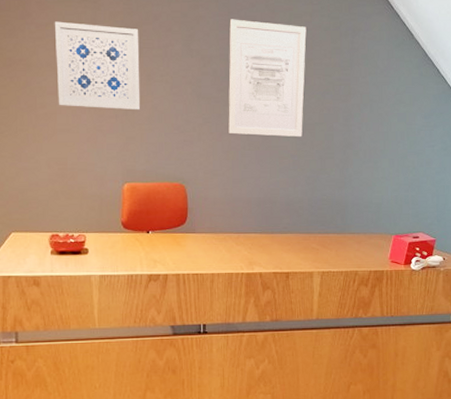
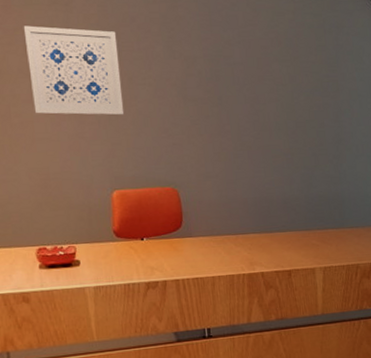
wall art: present [228,19,307,137] -> none [210,19,294,135]

